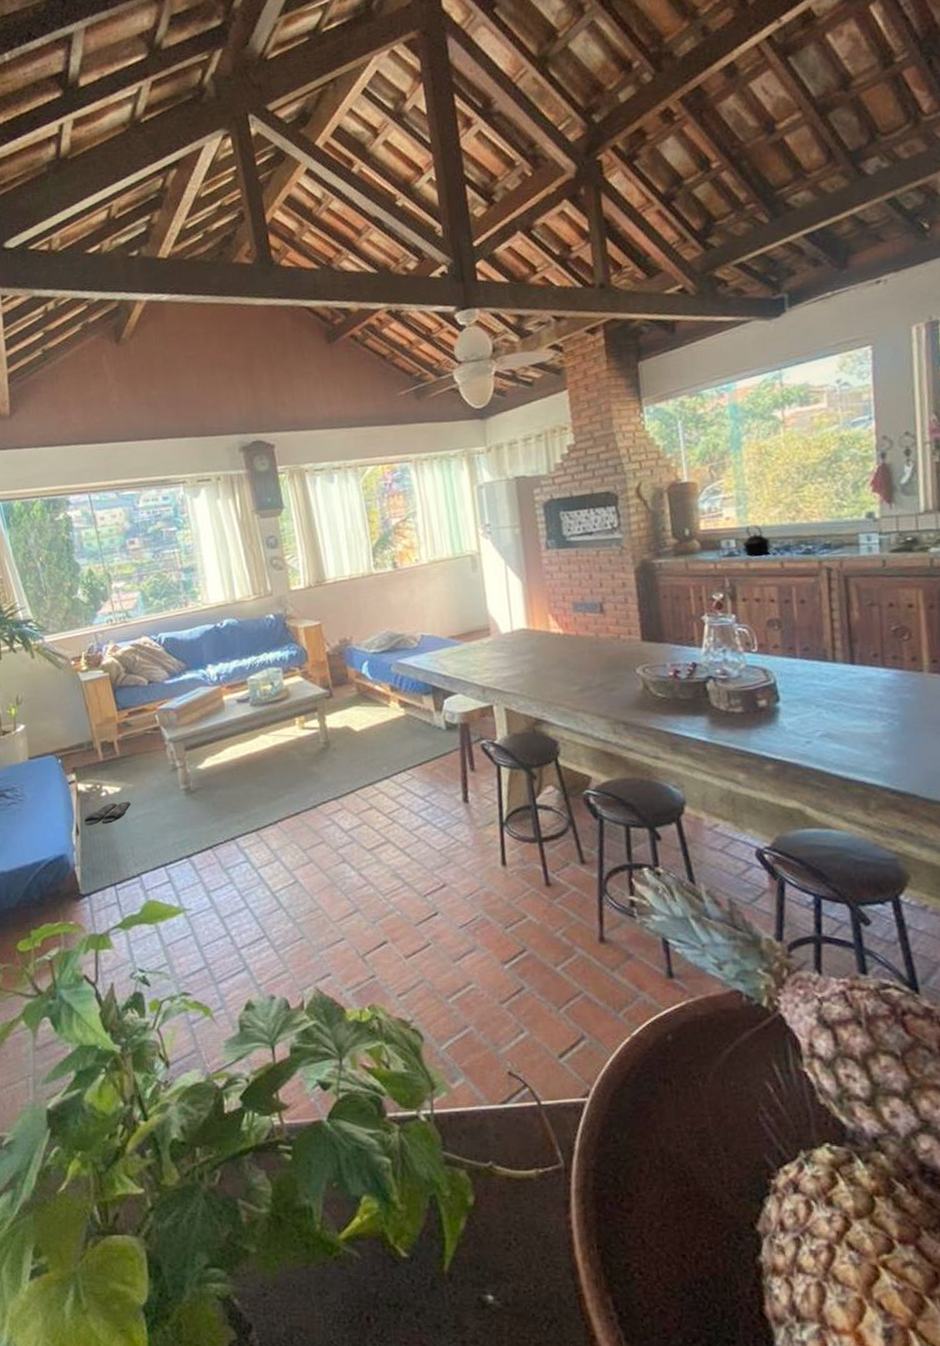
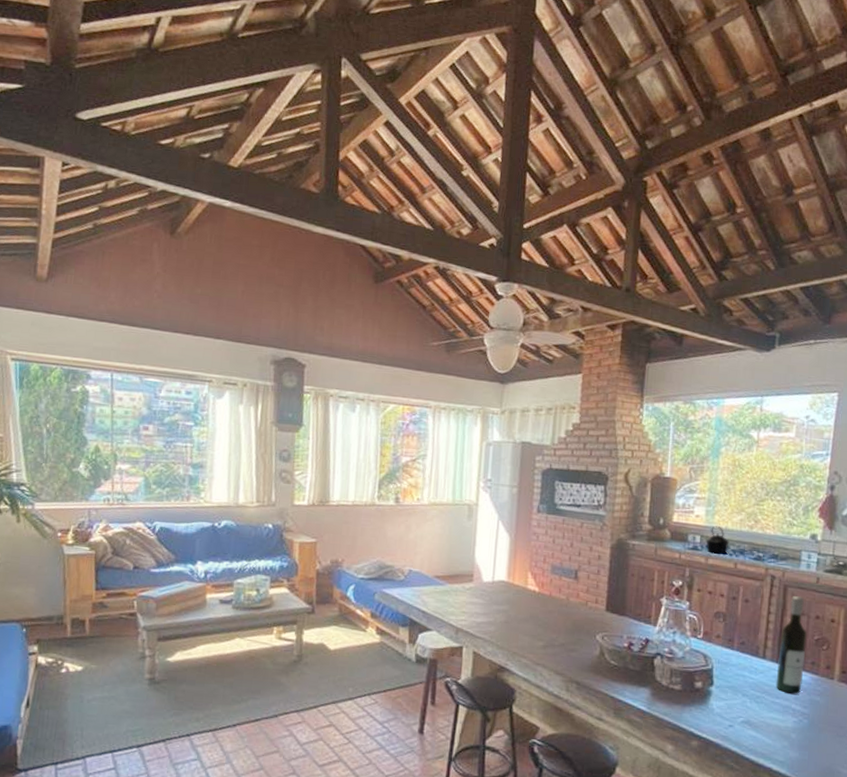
slippers: present [84,801,131,825] -> none [37,681,91,701]
bottle: none [849,585,886,696] -> present [776,596,807,694]

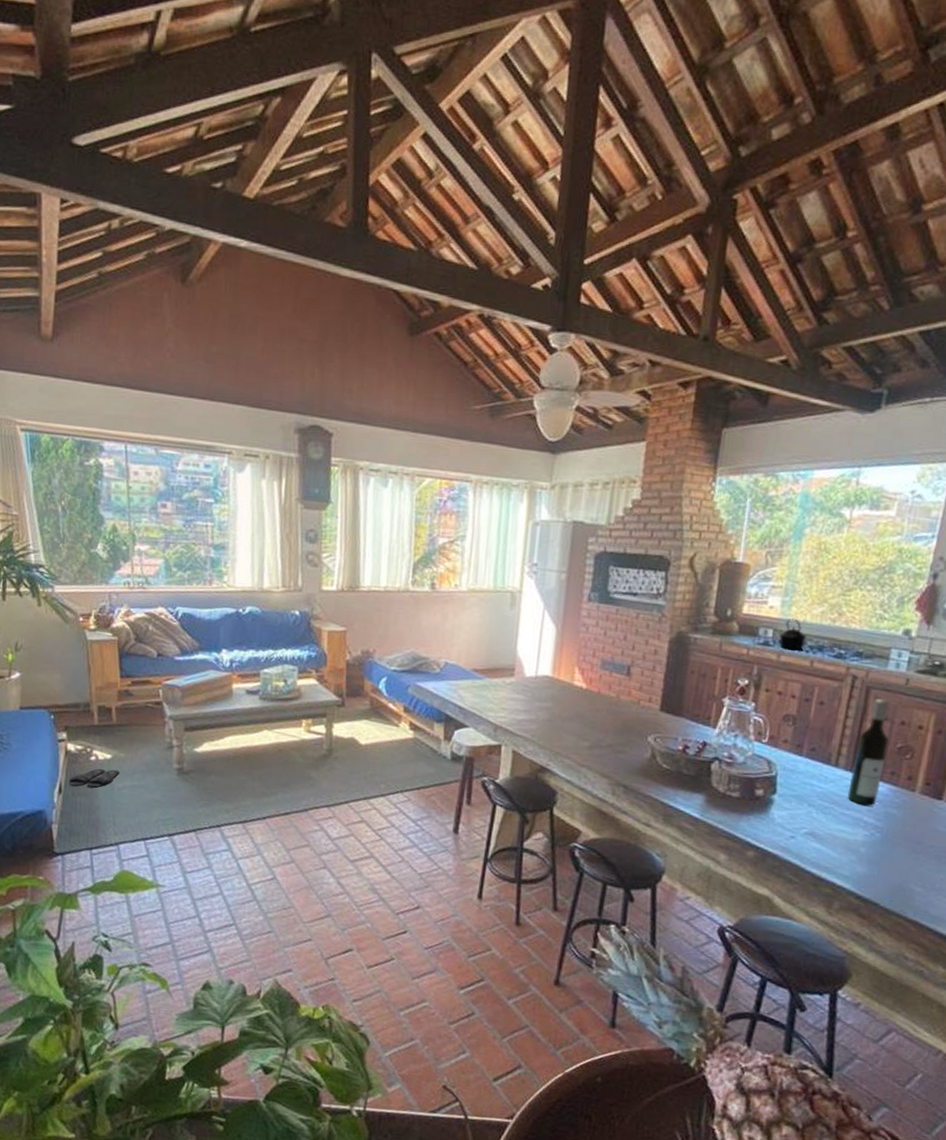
slippers: none [37,681,91,701] -> present [68,769,120,788]

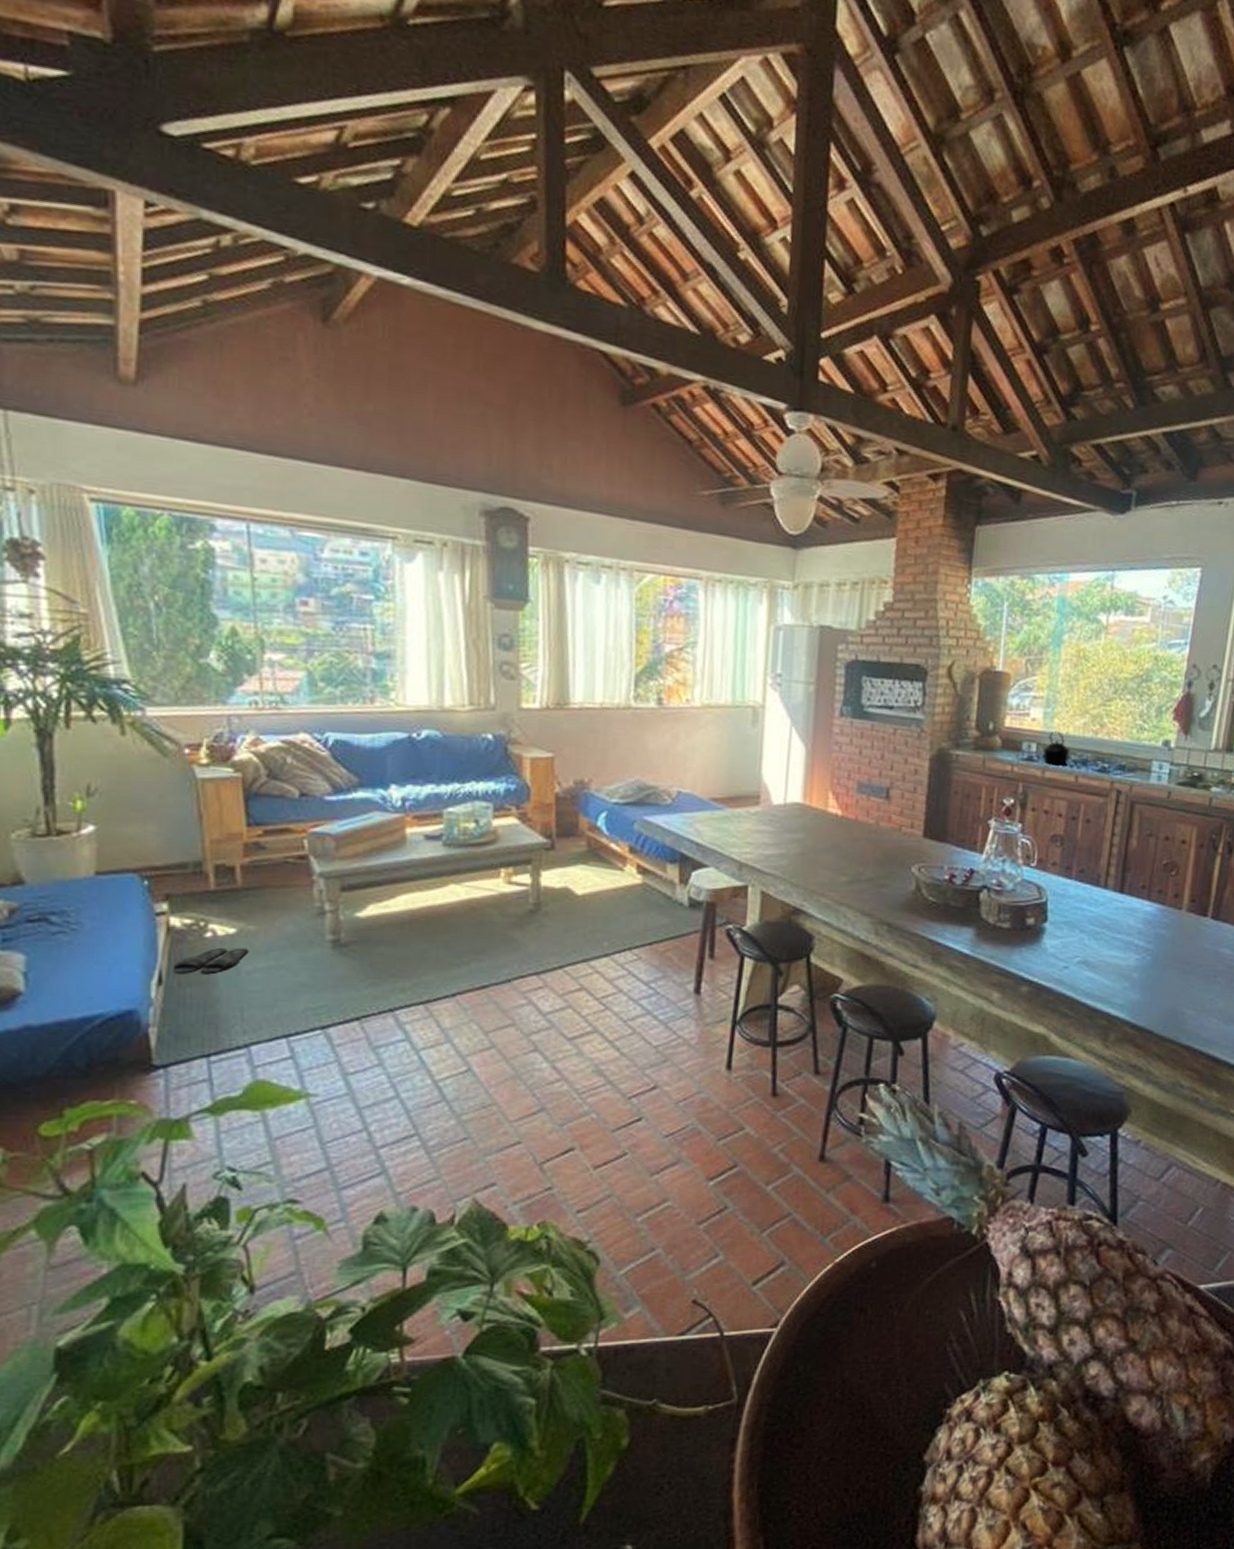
bottle: present [847,699,889,806] -> none [1117,814,1155,928]

